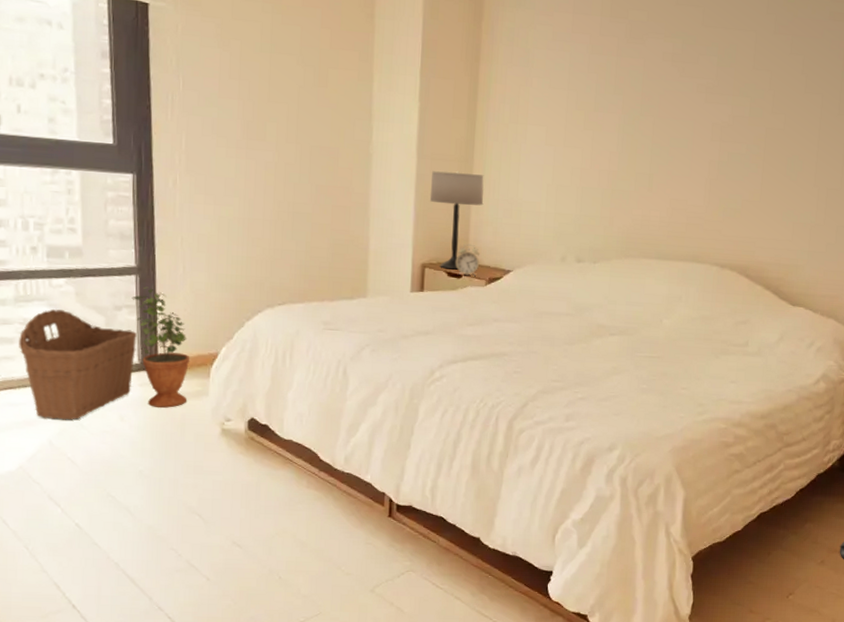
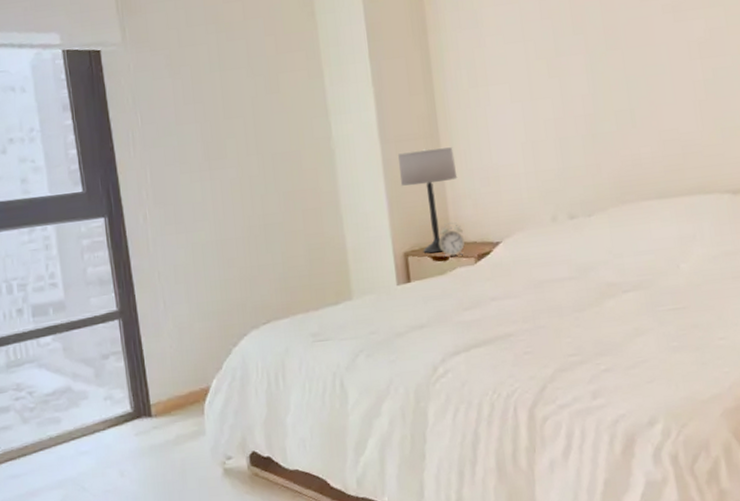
wicker basket: present [19,308,137,421] -> none [14,368,128,486]
potted plant: present [132,286,190,408] -> none [117,329,184,456]

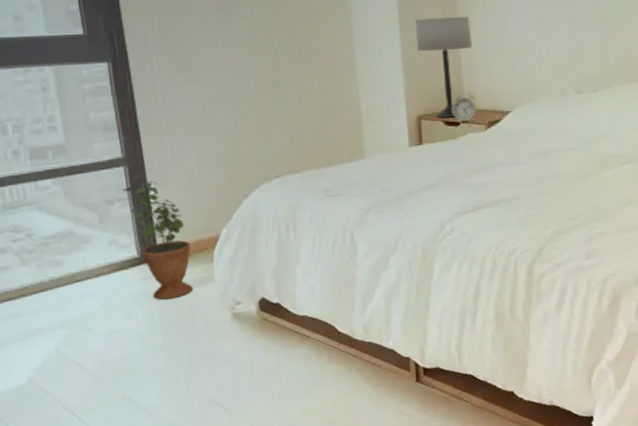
potted plant: none [117,329,184,456] -> present [122,176,193,300]

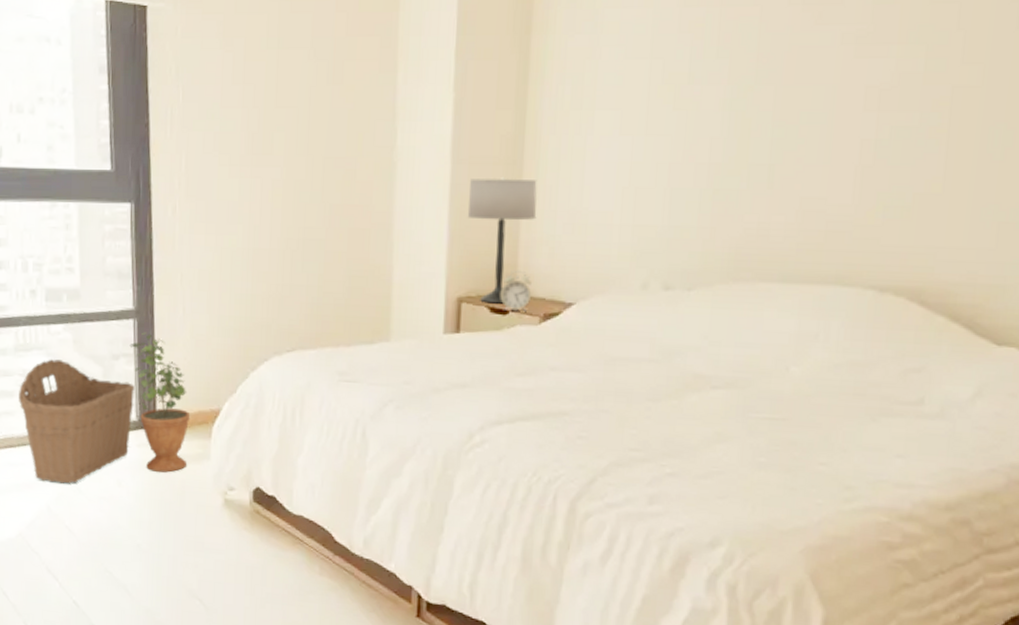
wicker basket: none [11,211,134,326] -> present [18,358,135,484]

